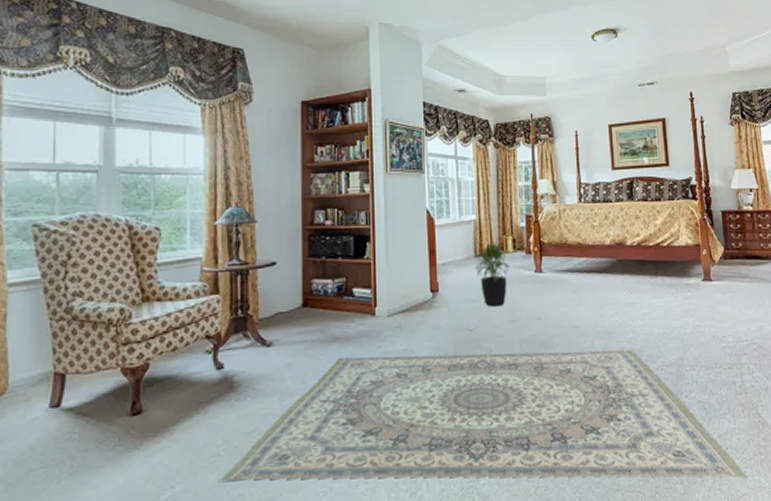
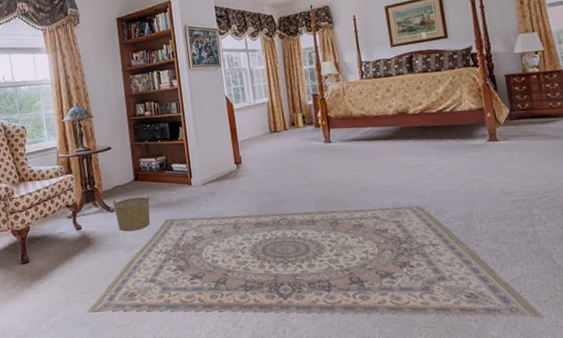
basket: none [270,327,320,373] -> present [112,196,151,232]
potted plant: present [475,243,510,308] -> none [270,120,302,175]

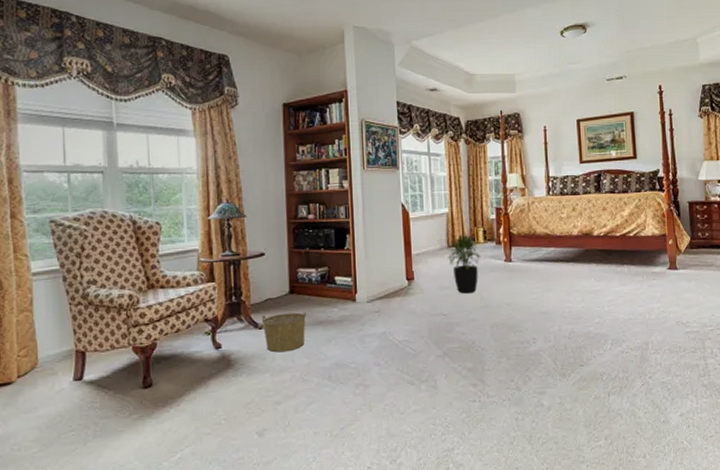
area rug: present [87,205,544,319] -> none [221,333,709,455]
potted plant: none [270,120,302,175] -> present [448,234,481,295]

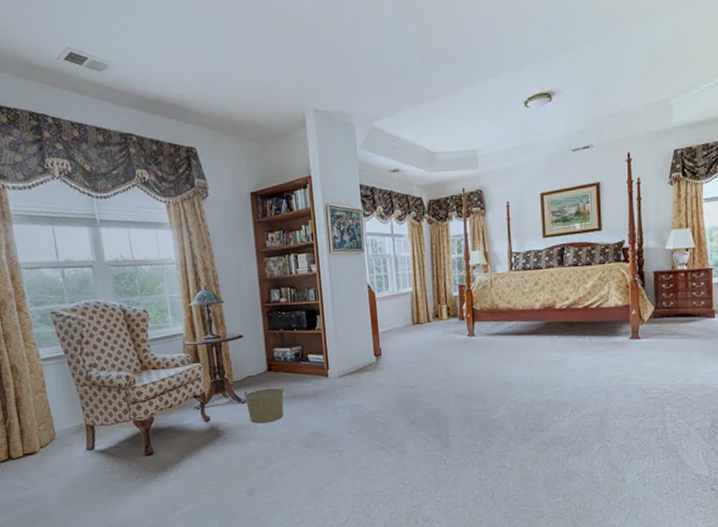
potted plant: present [448,234,481,295] -> none [413,311,445,368]

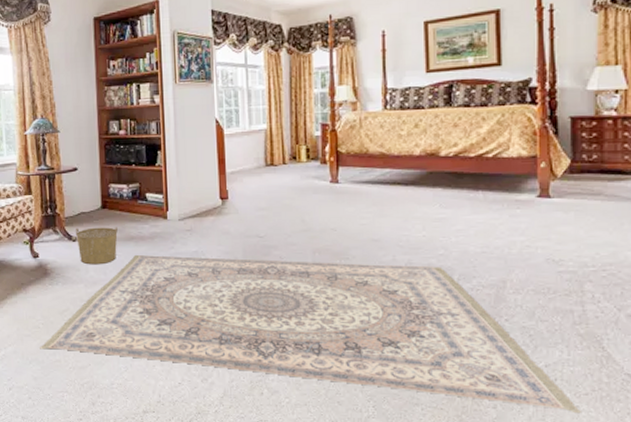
area rug: none [216,401,663,510] -> present [40,255,581,414]

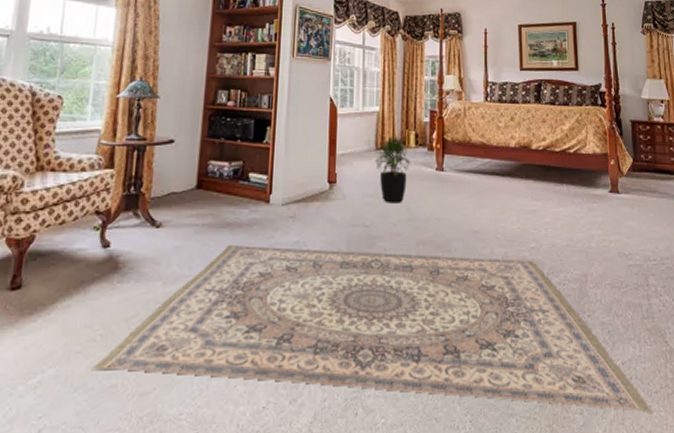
basket: present [75,227,118,265] -> none [160,211,212,257]
potted plant: none [265,152,303,217] -> present [375,136,411,205]

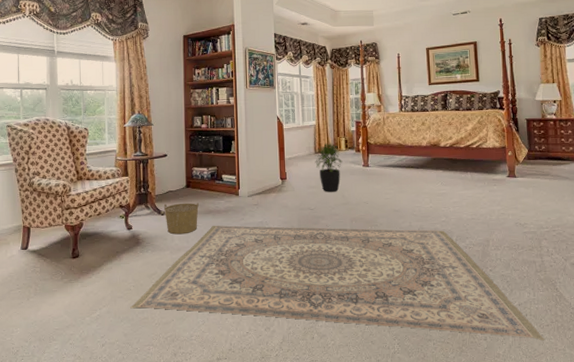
basket: none [160,211,212,257] -> present [163,203,199,235]

